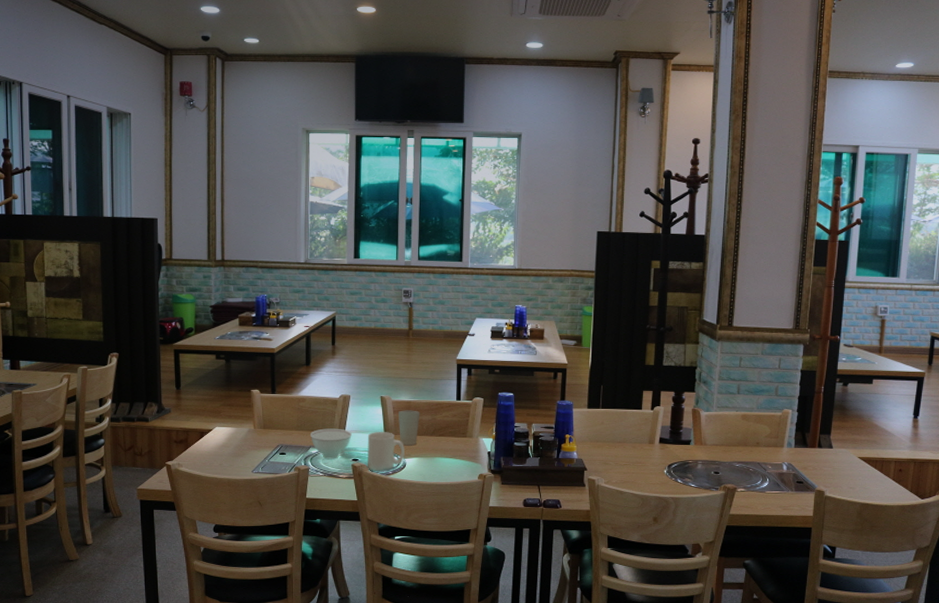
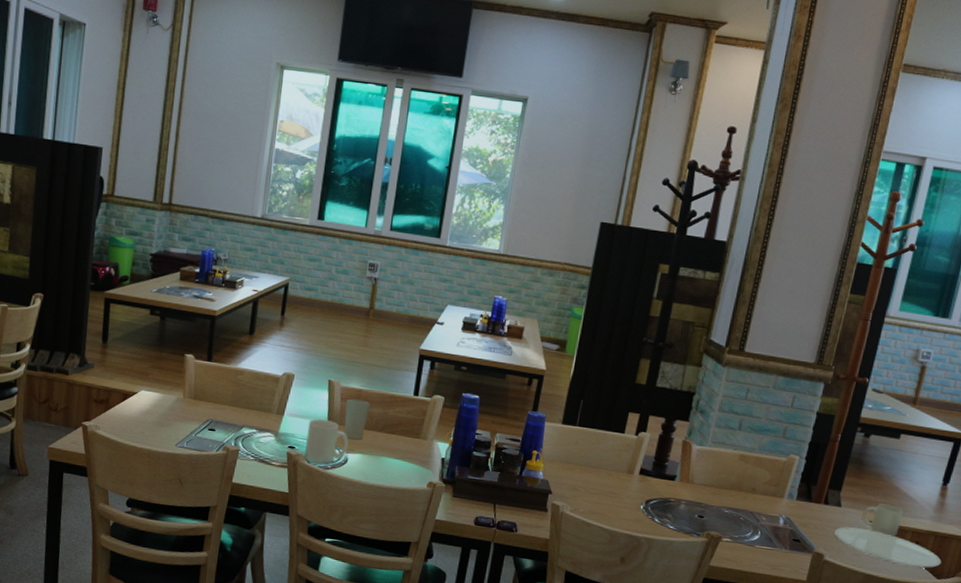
bowl: present [309,428,352,460] -> none [244,407,292,444]
plate: none [830,464,923,491] -> present [834,526,942,569]
cup: none [851,441,885,469] -> present [861,503,904,538]

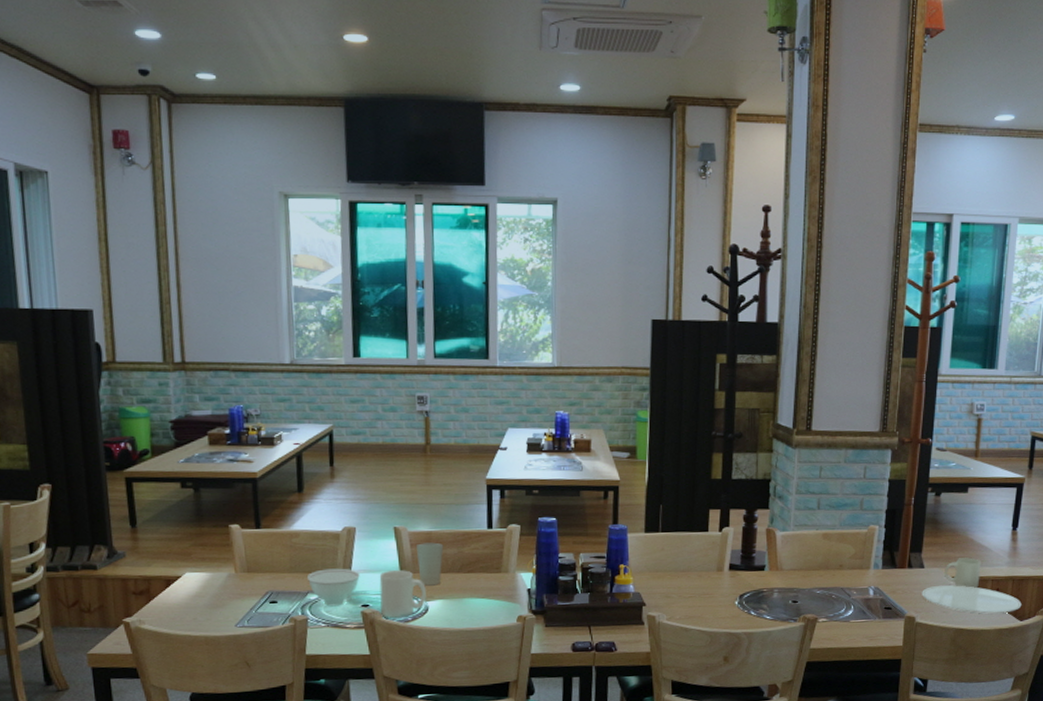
bowl: none [244,407,292,444] -> present [306,568,360,607]

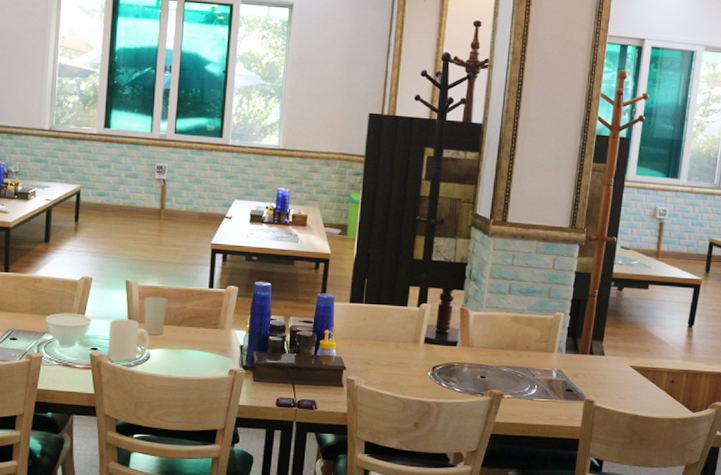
plate: present [922,585,1022,614] -> none [601,372,695,404]
cup: present [944,557,981,589] -> none [623,349,658,379]

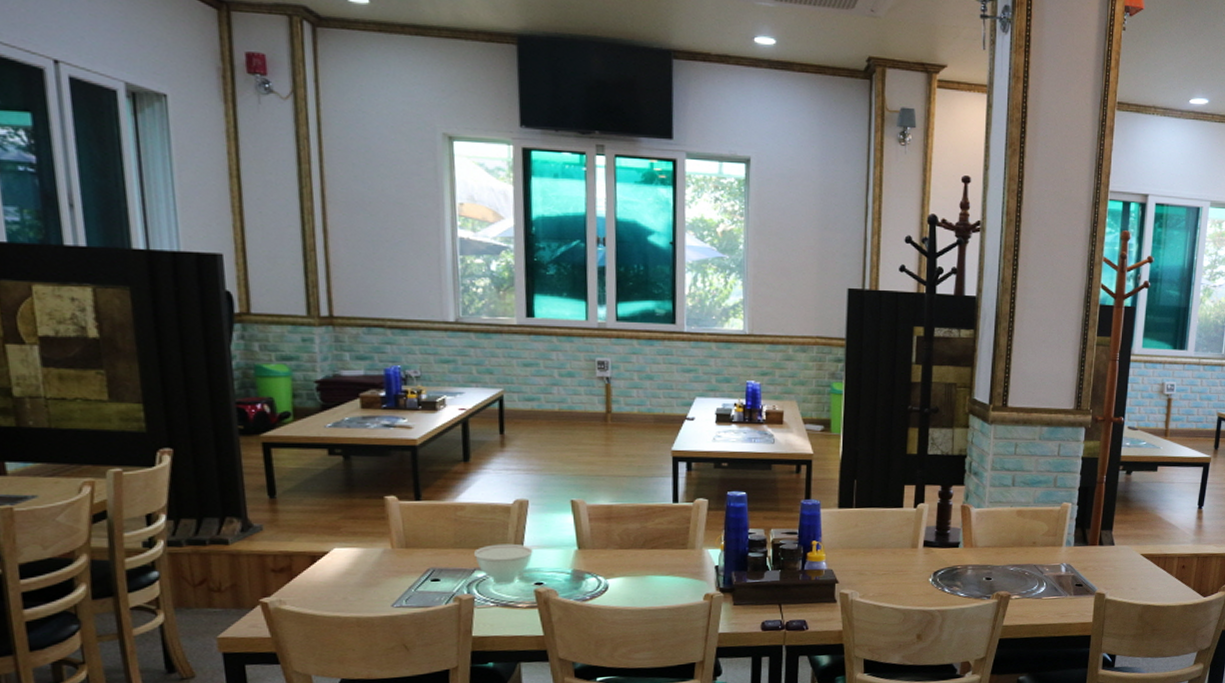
cup: present [106,319,149,363] -> none [554,546,606,598]
cup: present [144,296,169,336] -> none [596,516,626,563]

